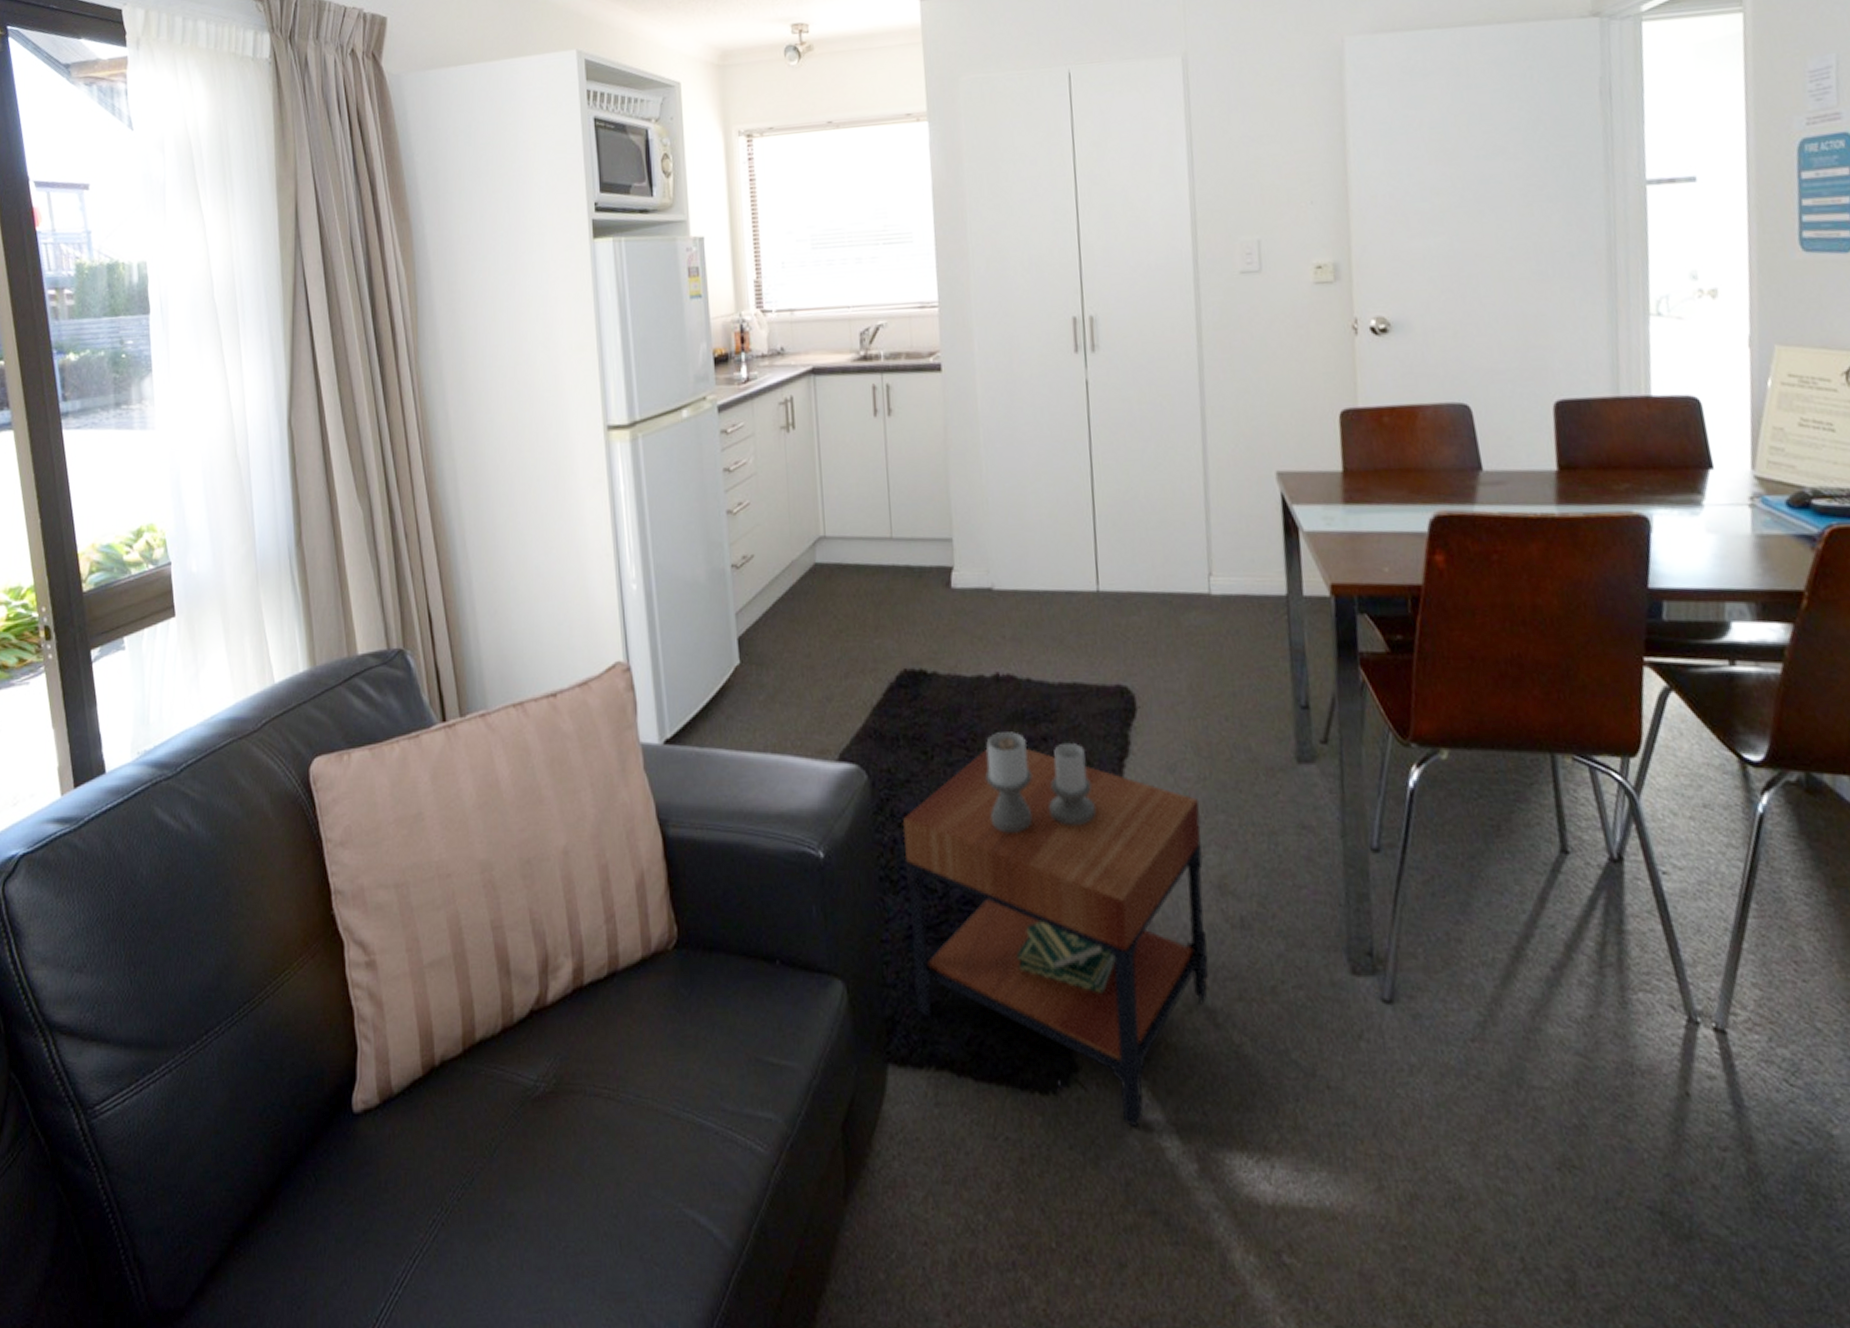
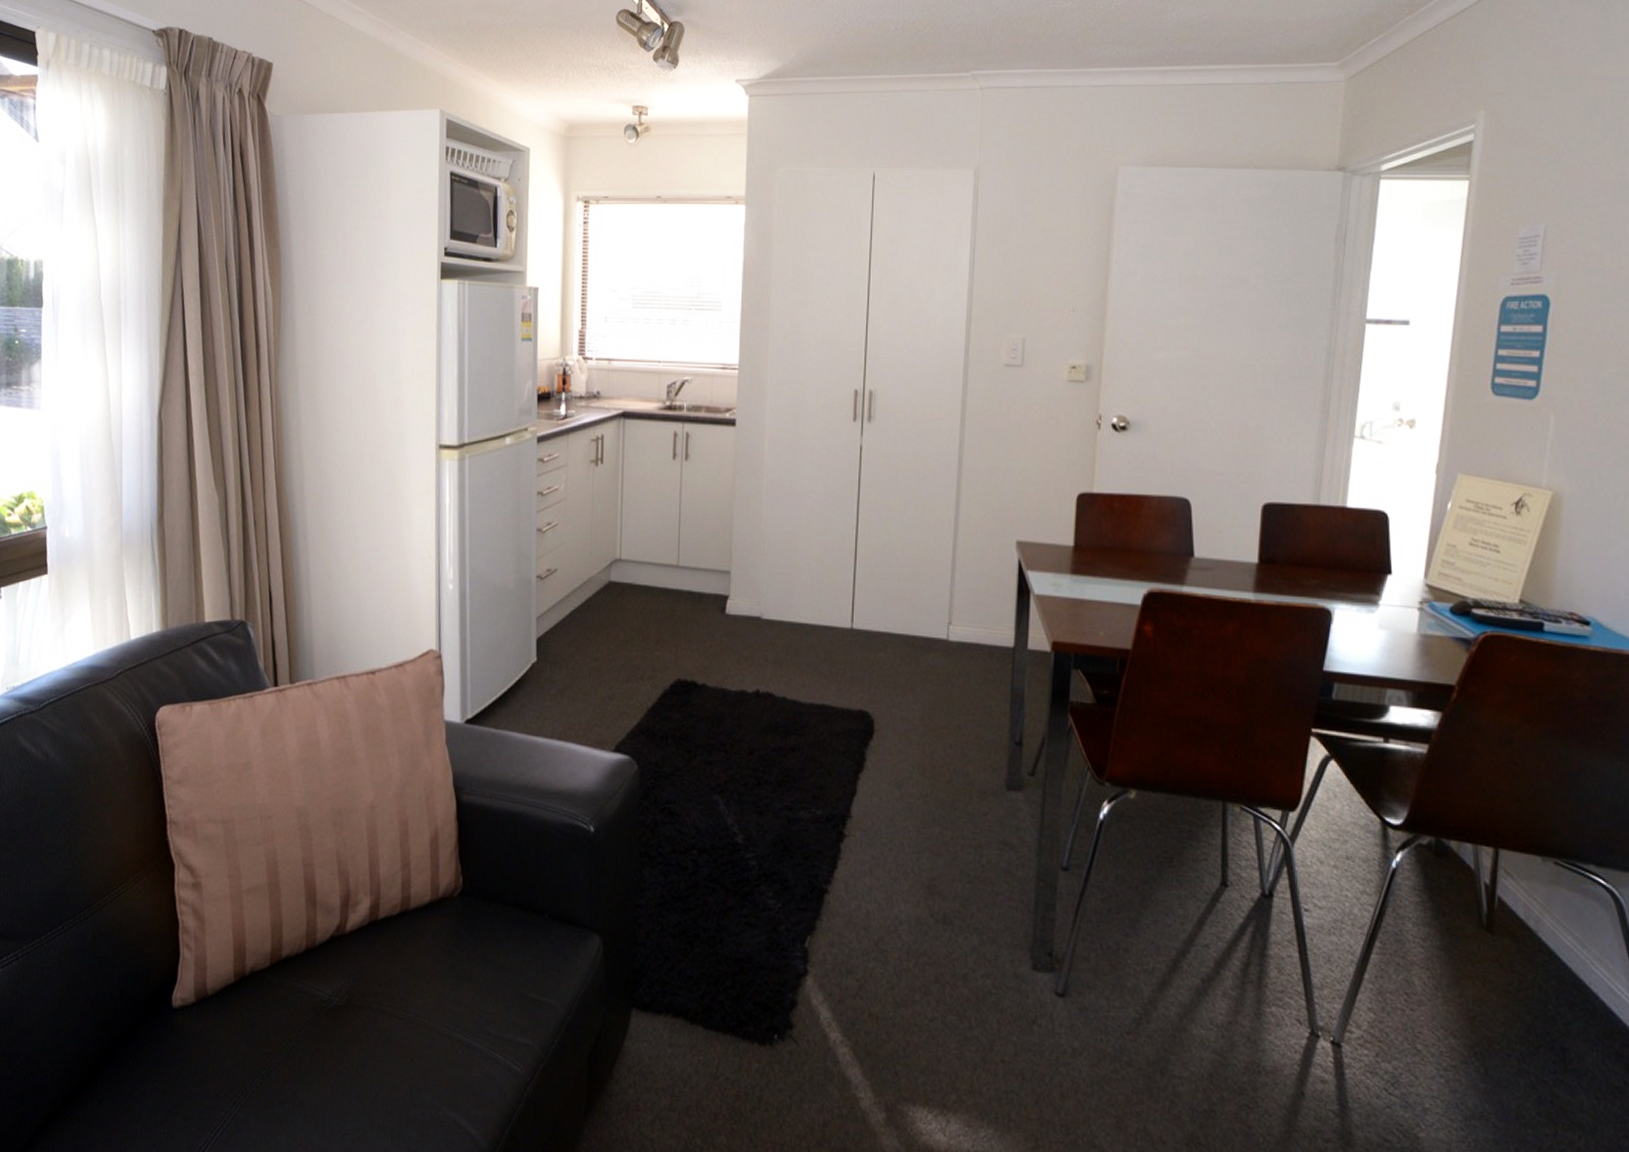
side table: present [902,732,1209,1128] -> none [661,740,920,1080]

